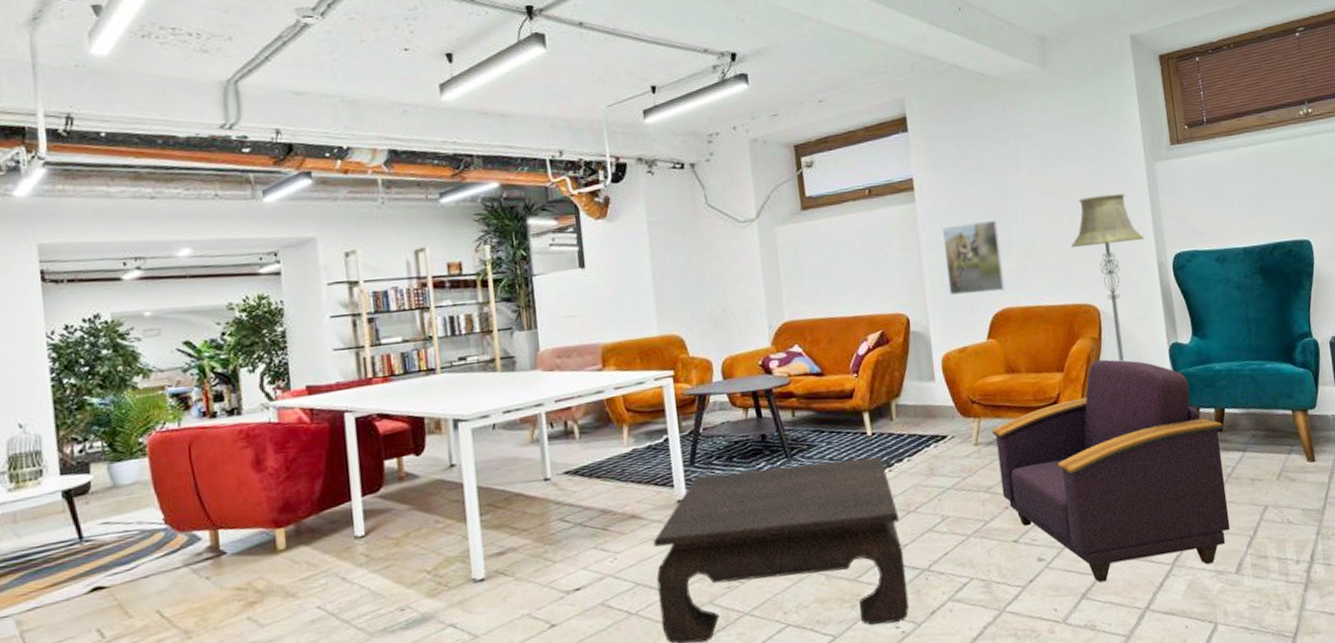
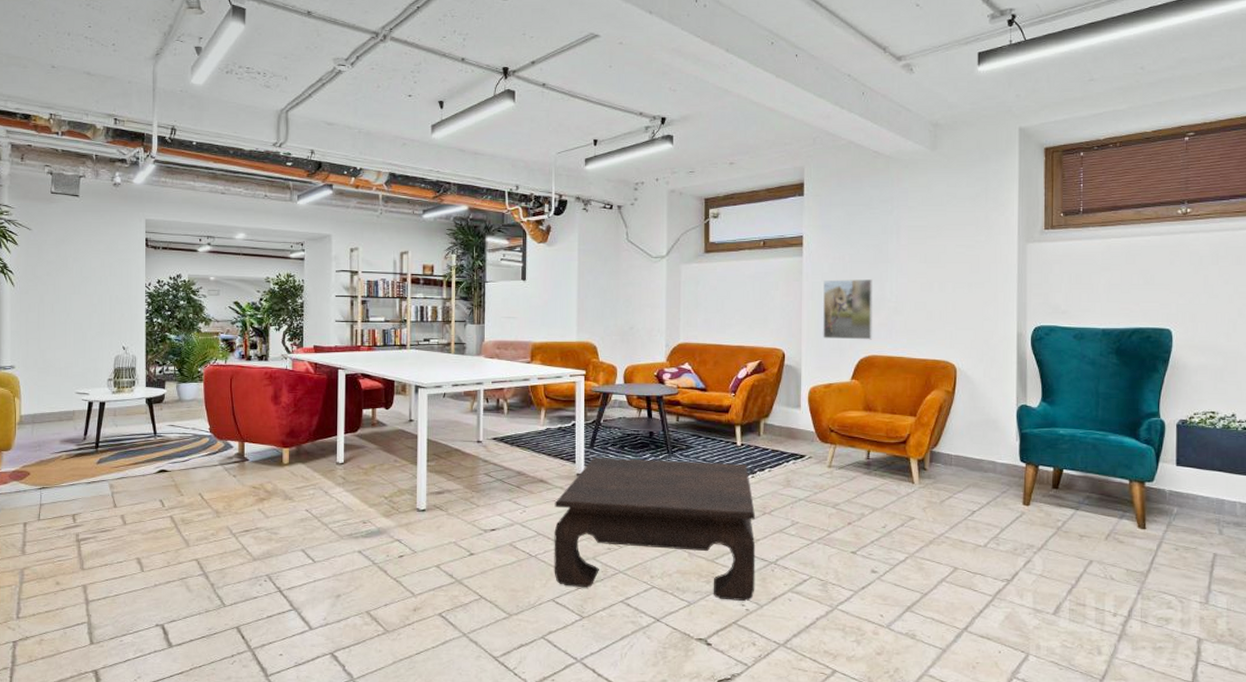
armchair: present [991,359,1231,582] -> none [844,411,1060,602]
floor lamp: present [1070,193,1144,362] -> none [937,267,1007,415]

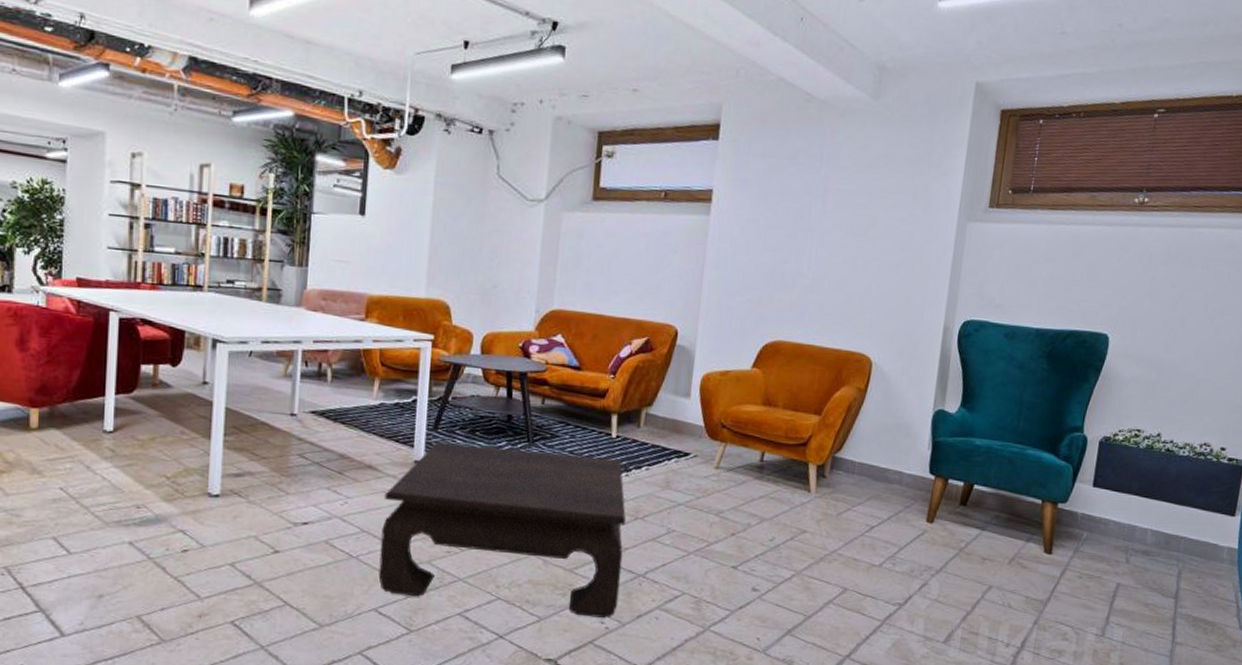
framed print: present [823,278,873,340] -> none [724,247,789,323]

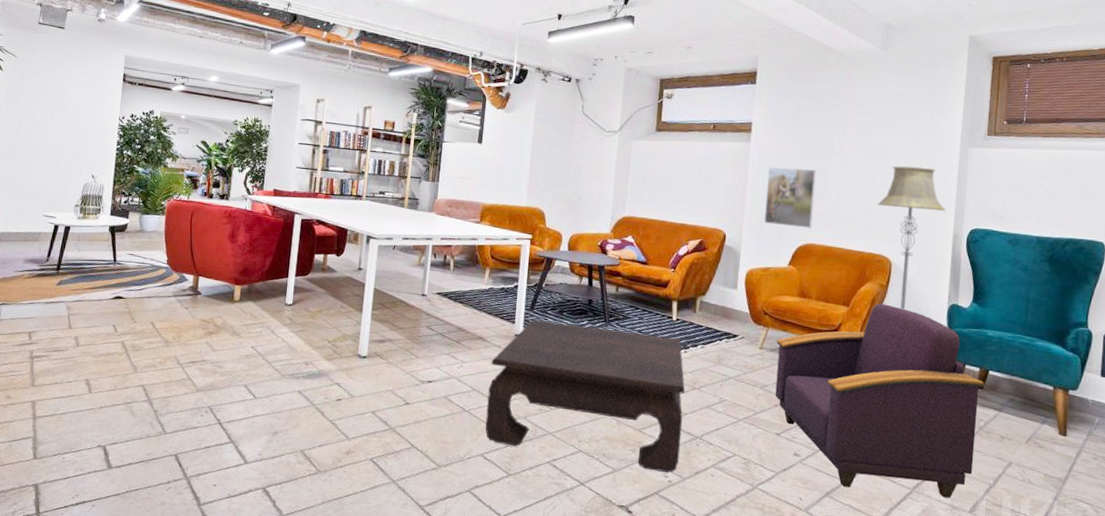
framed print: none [724,247,789,323] -> present [764,167,816,229]
armchair: none [732,411,968,629] -> present [775,303,985,498]
floor lamp: none [858,245,936,417] -> present [877,166,945,309]

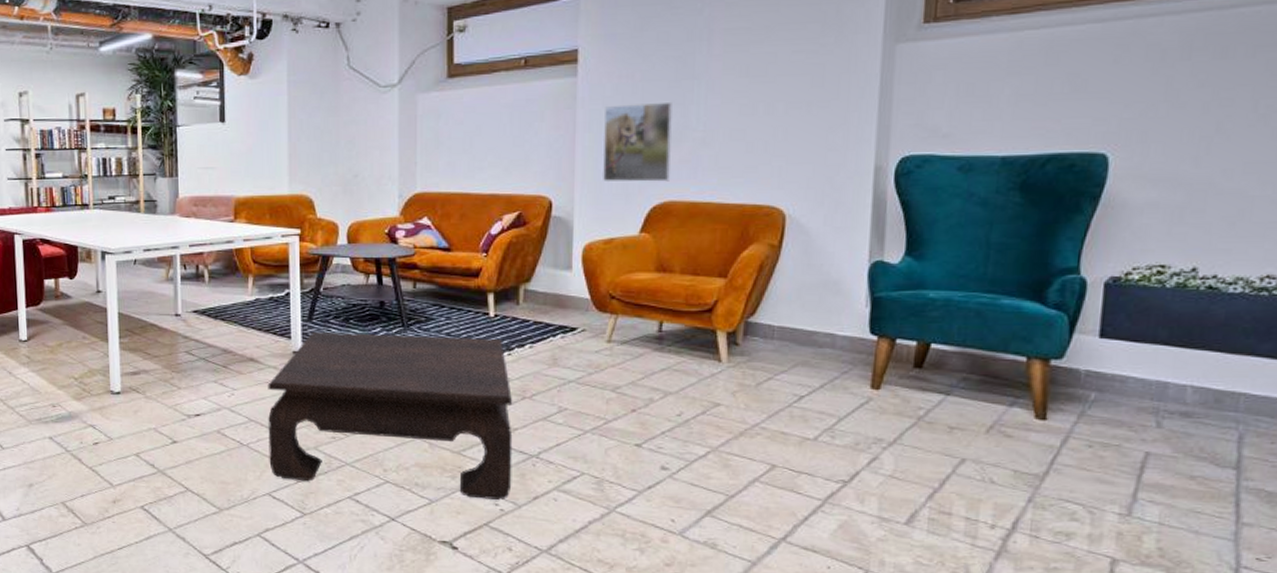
armchair: present [775,303,985,498] -> none [629,270,925,508]
floor lamp: present [877,166,945,309] -> none [761,79,862,274]

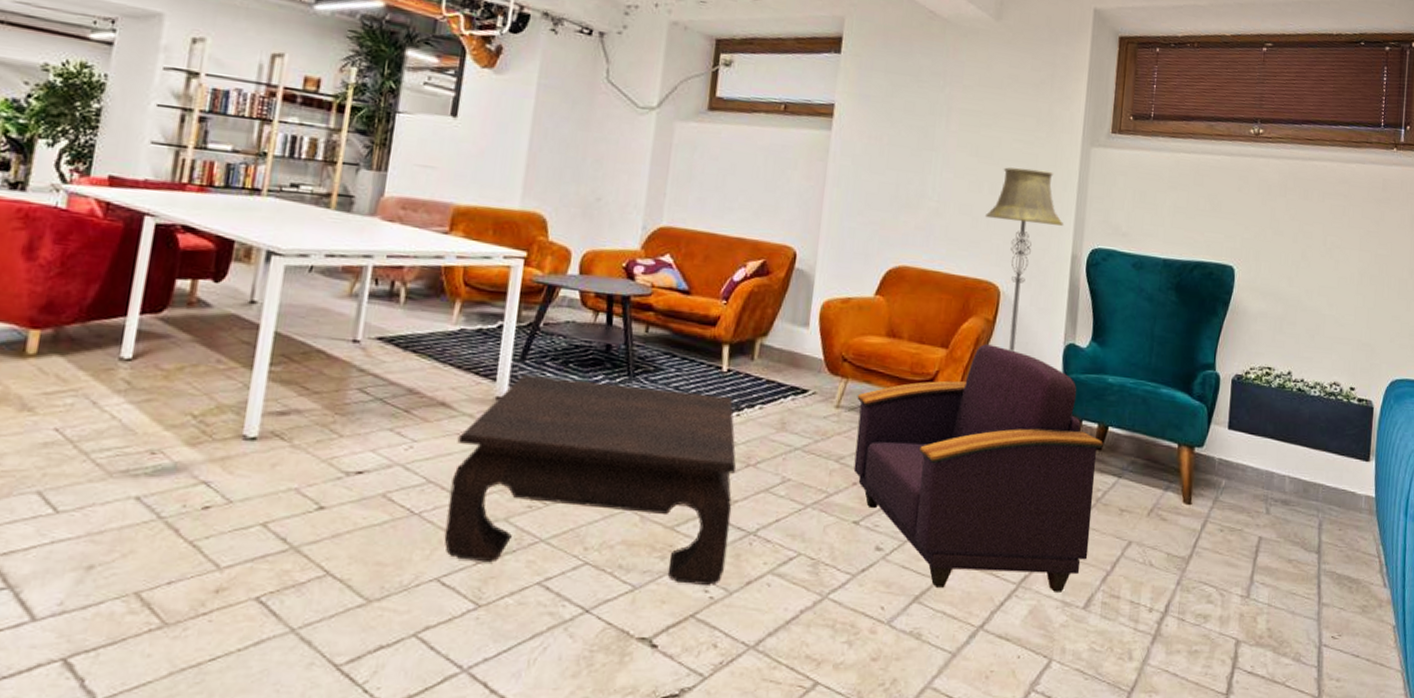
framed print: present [603,101,672,182] -> none [846,164,913,246]
armchair: none [629,270,925,508] -> present [853,344,1103,592]
floor lamp: none [761,79,862,274] -> present [984,167,1063,351]

